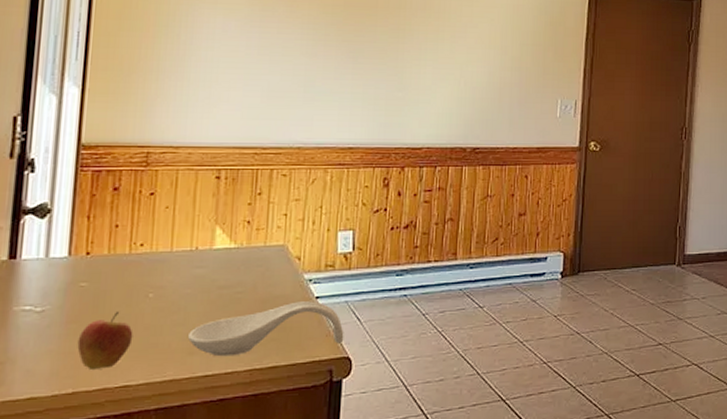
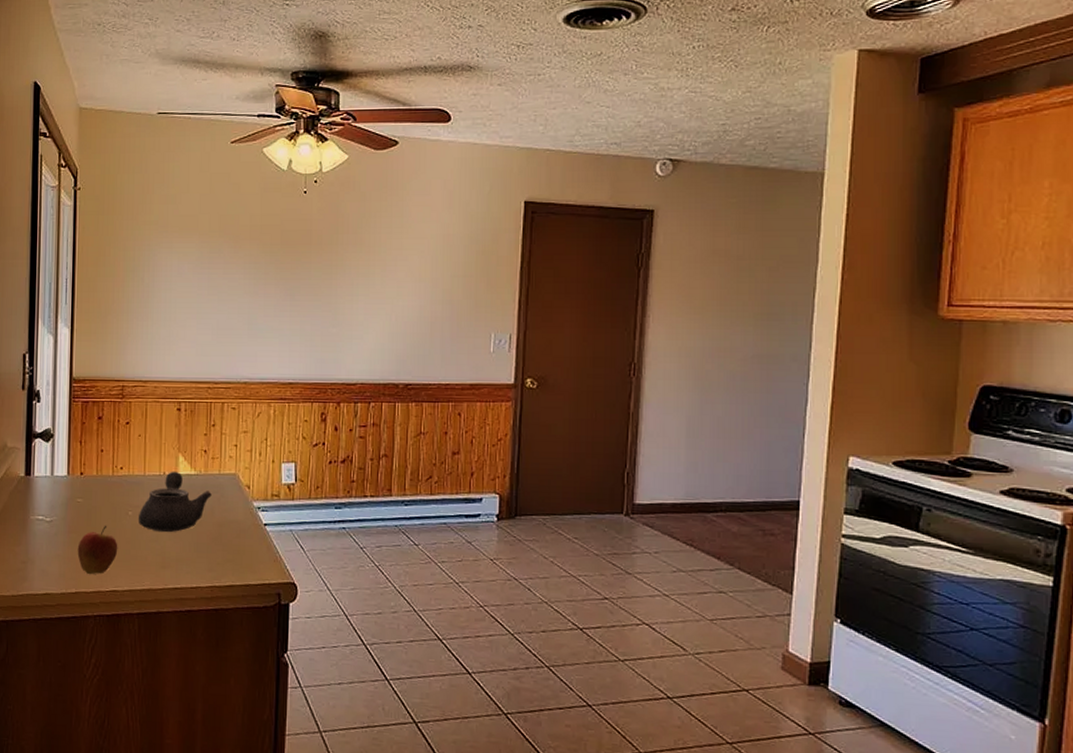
teapot: none [160,245,255,315] -> present [138,471,212,533]
spoon rest: present [188,301,344,357] -> none [161,527,290,573]

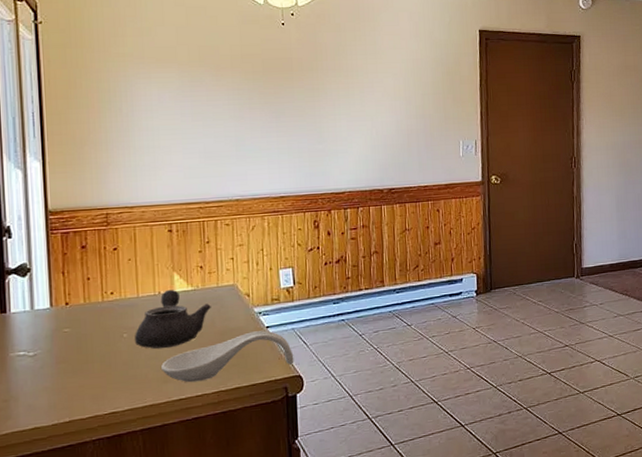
fruit: present [77,525,118,575] -> none [68,350,115,402]
spoon rest: none [161,527,290,573] -> present [161,330,294,383]

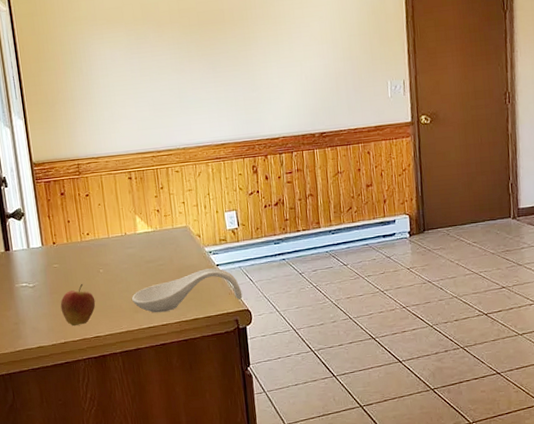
fruit: none [68,350,115,402] -> present [60,283,96,327]
teapot: present [134,289,211,349] -> none [108,230,169,284]

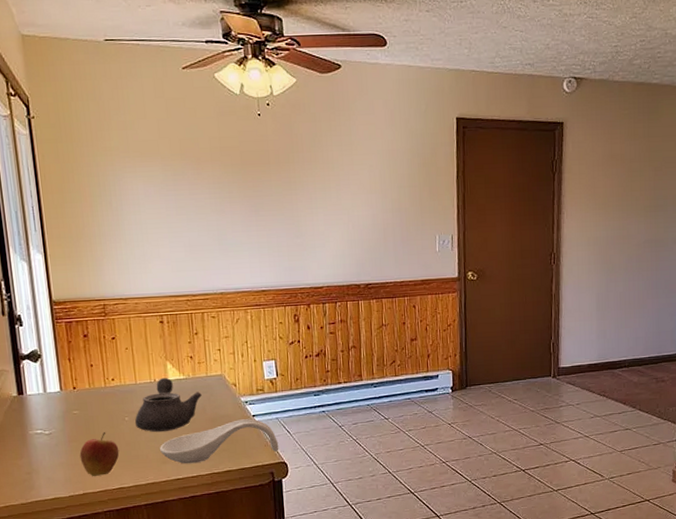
teapot: none [108,230,169,284] -> present [134,377,202,433]

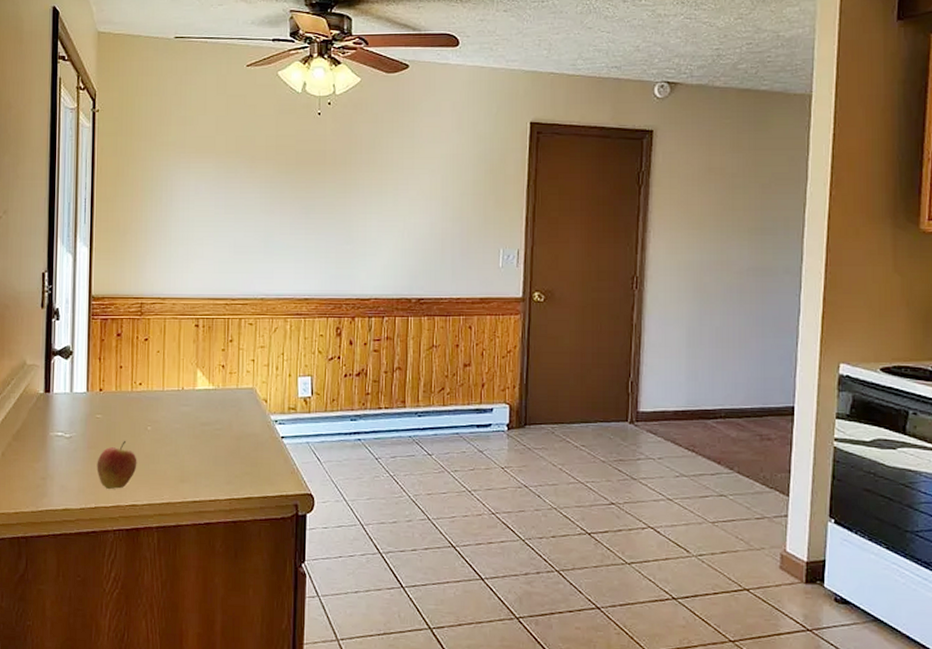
teapot: present [134,377,202,433] -> none [156,386,230,447]
spoon rest: present [160,419,279,464] -> none [179,440,307,486]

